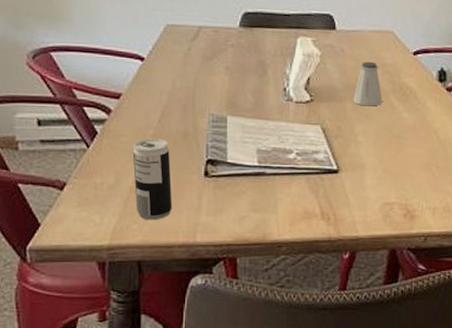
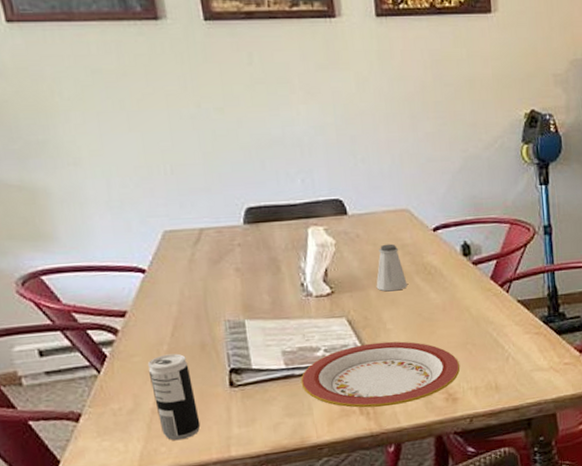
plate: none [270,152,422,215] -> present [300,341,460,408]

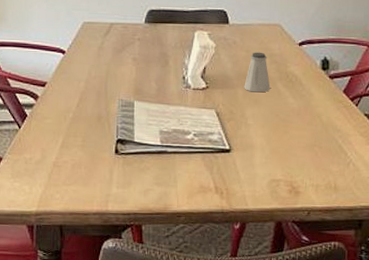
beverage can: present [147,353,201,441] -> none [55,120,88,191]
plate: present [300,341,460,408] -> none [171,134,306,190]

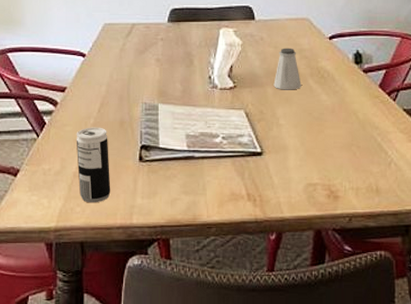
beverage can: none [55,120,88,191] -> present [76,127,111,203]

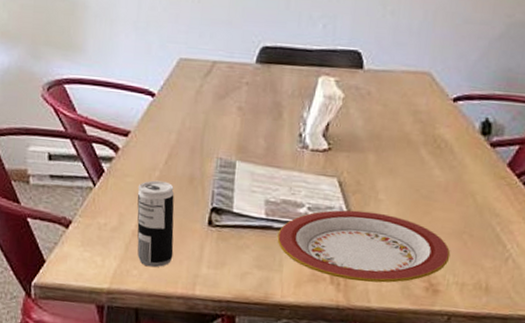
plate: none [199,135,344,196] -> present [277,210,450,283]
saltshaker: present [273,48,302,90] -> none [376,107,412,160]

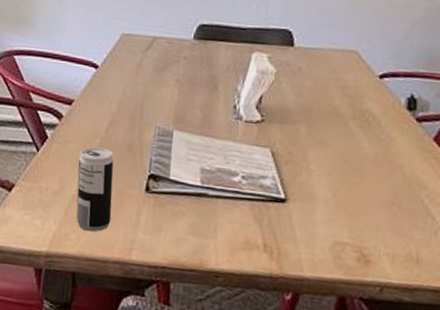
plate: present [277,210,450,283] -> none [212,179,381,253]

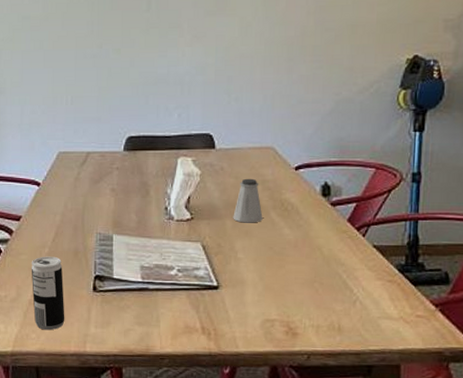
saltshaker: none [307,82,341,133] -> present [233,178,263,223]

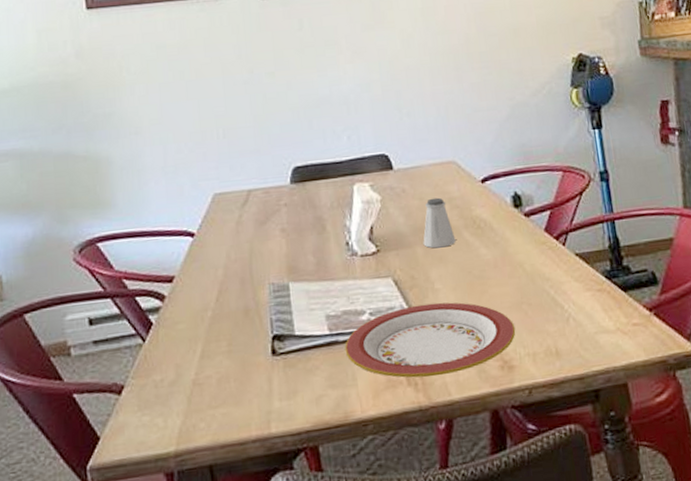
beverage can: present [31,256,65,330] -> none [191,319,241,416]
plate: none [153,269,305,331] -> present [345,302,516,378]

